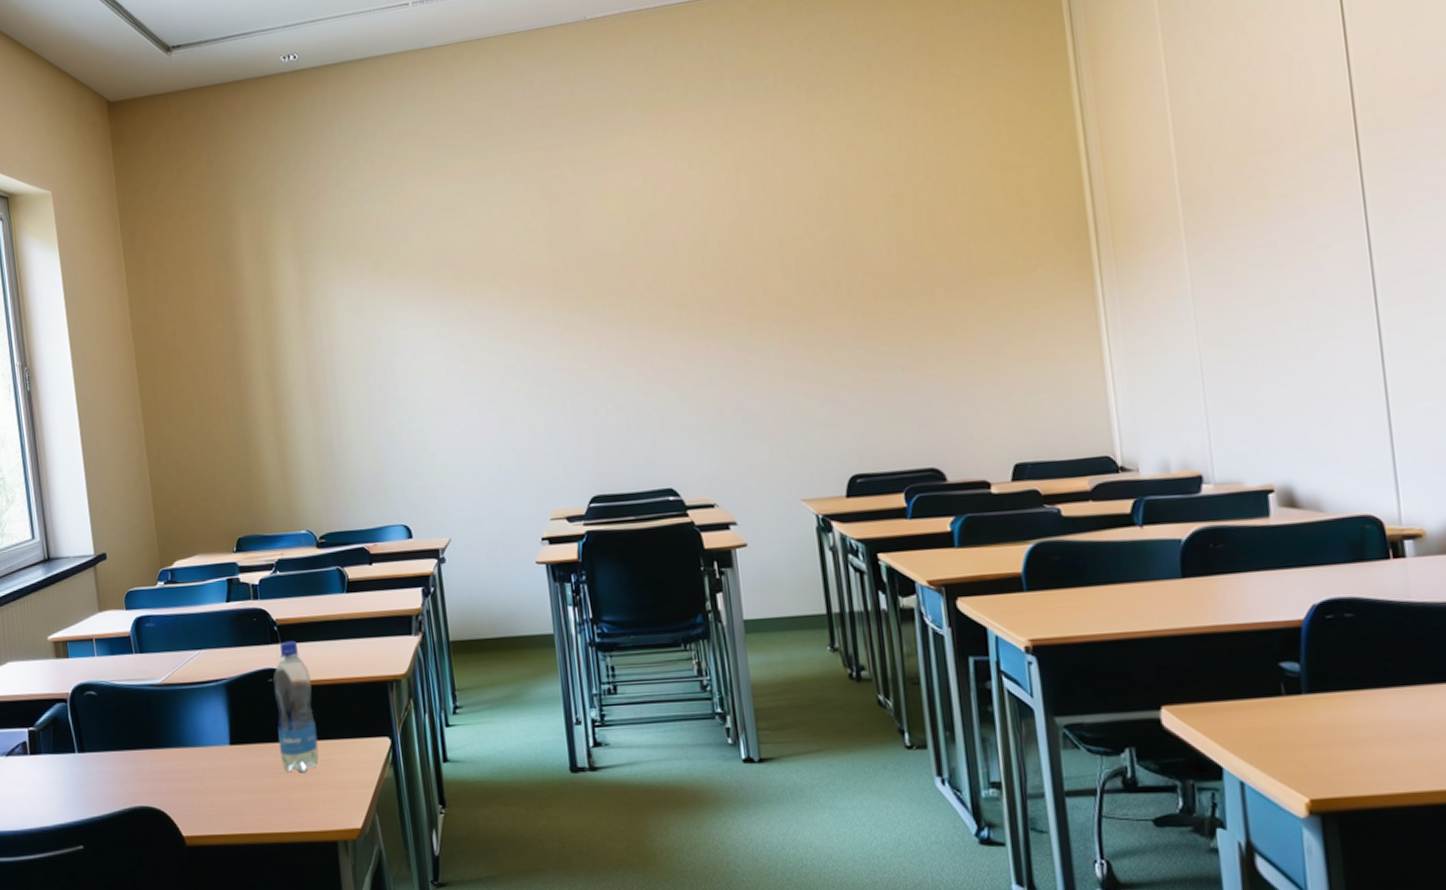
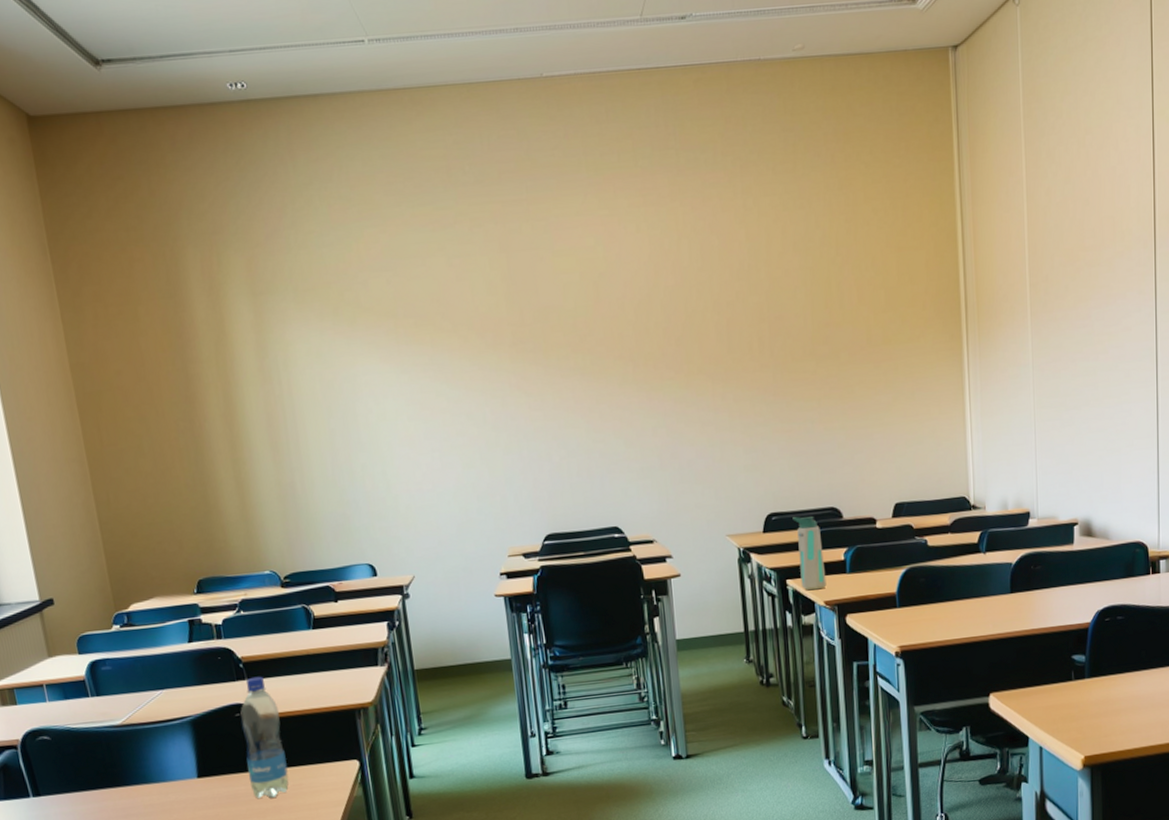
water bottle: none [882,478,930,567] -> present [792,516,827,591]

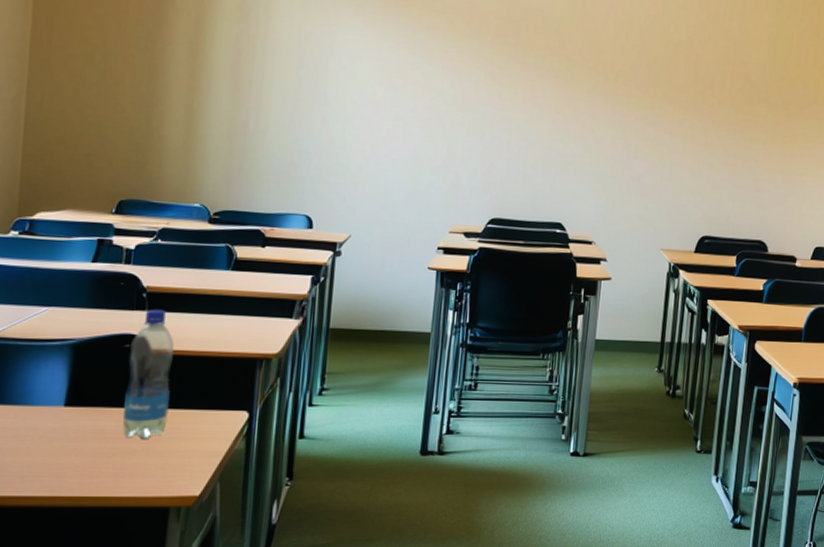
water bottle: present [792,516,827,591] -> none [720,242,746,314]

